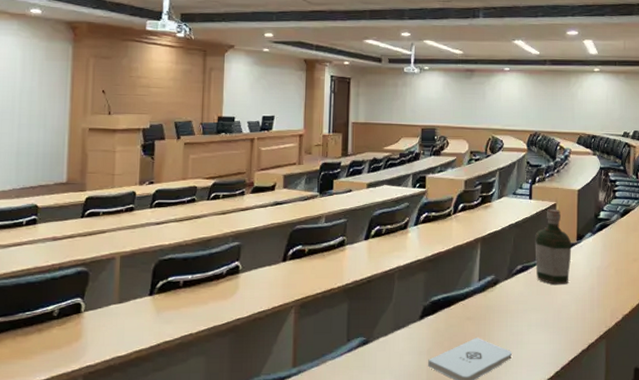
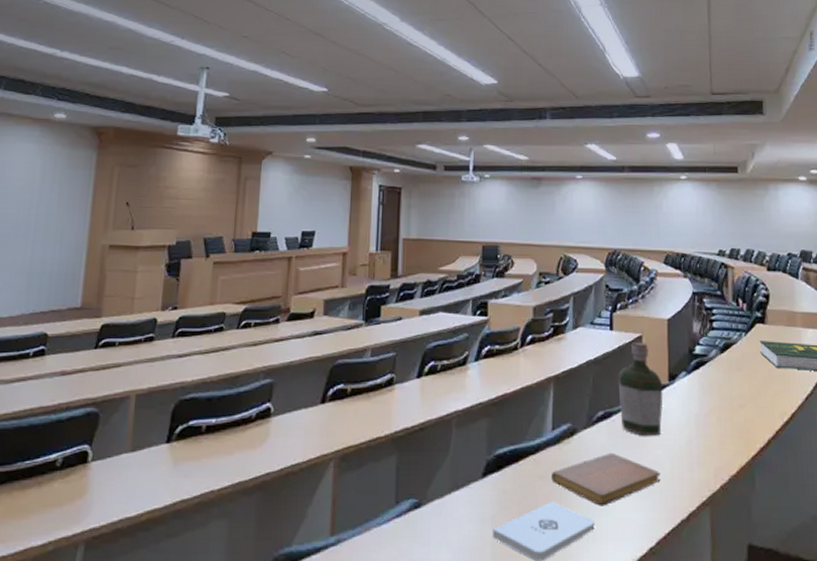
notebook: none [477,298,567,340] -> present [552,452,661,506]

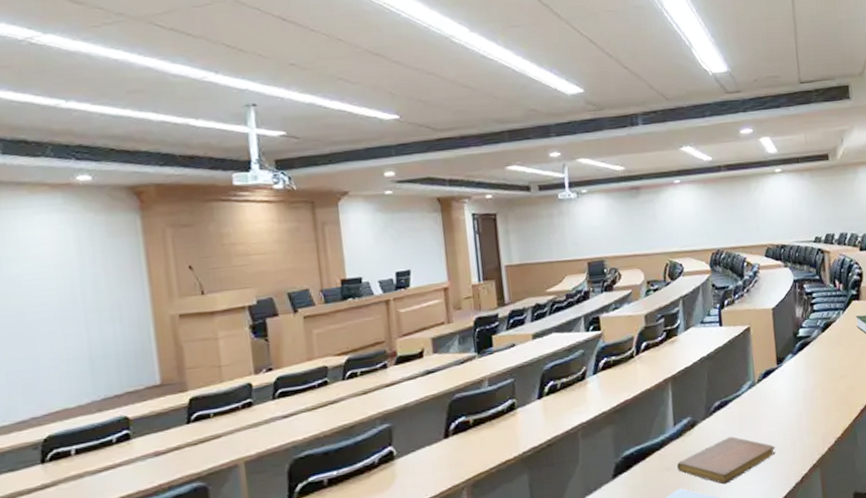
bottle: present [618,342,663,436] -> none [730,333,773,417]

